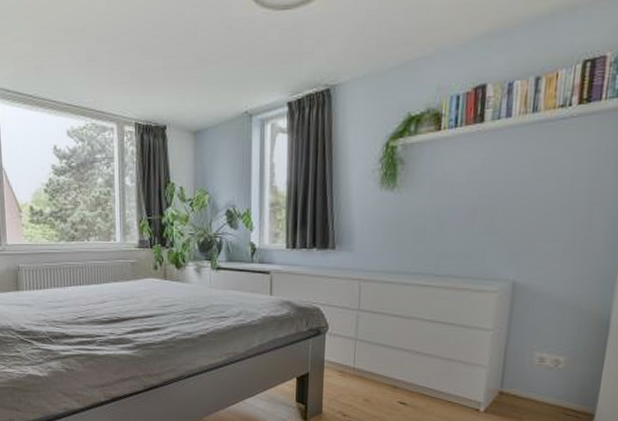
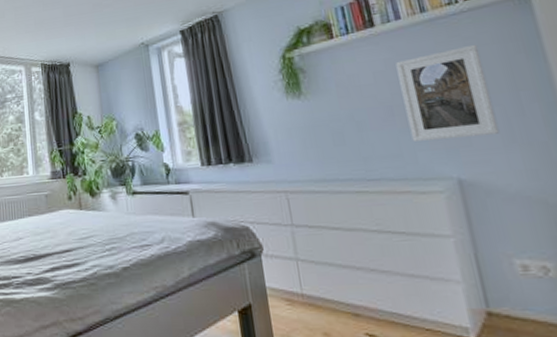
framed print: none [485,153,574,244] -> present [395,44,500,141]

